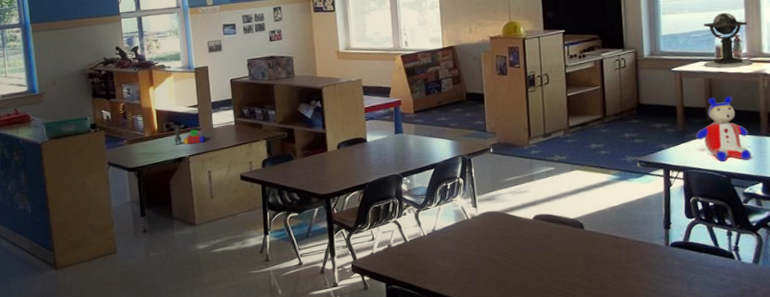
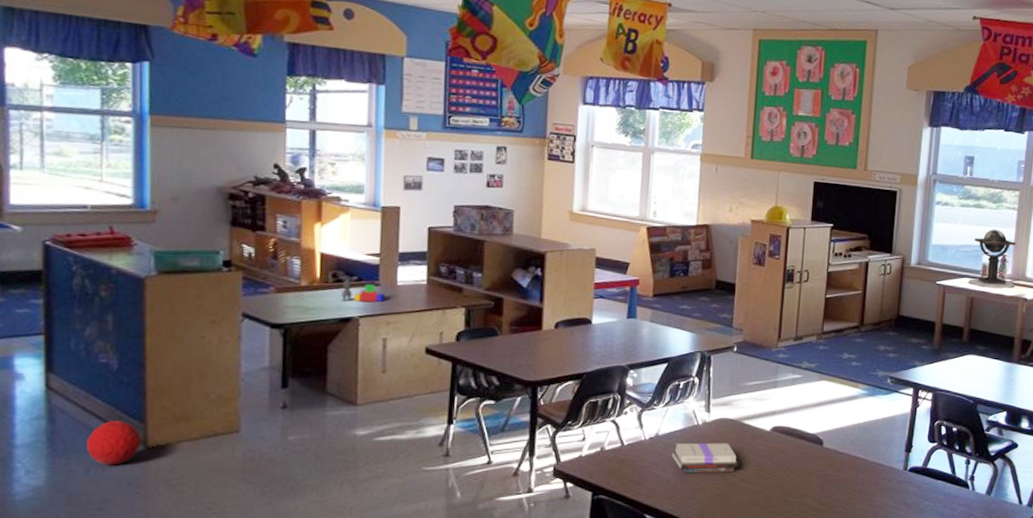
ball: none [18,250,53,285] -> present [87,420,142,466]
books: none [448,233,509,262] -> present [671,442,739,474]
stuffed animal: present [696,96,751,162] -> none [950,317,1001,387]

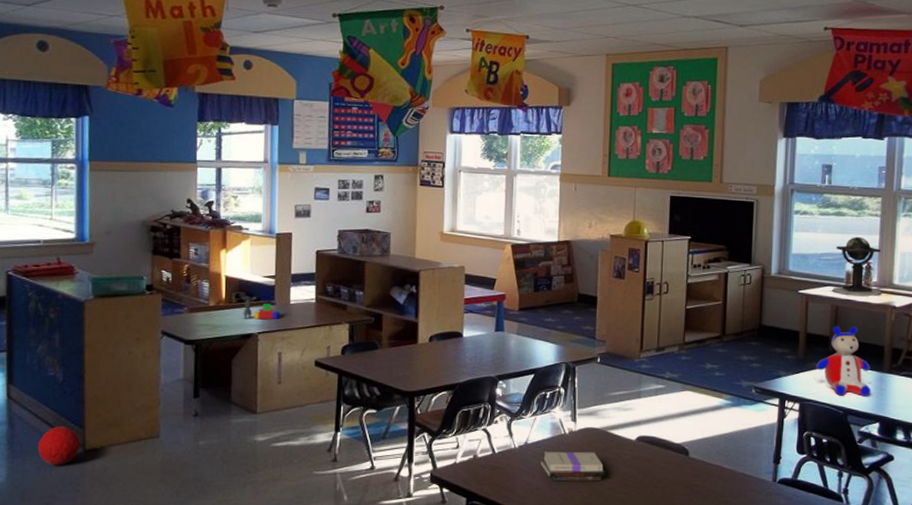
stuffed animal: none [950,317,1001,387] -> present [816,326,871,397]

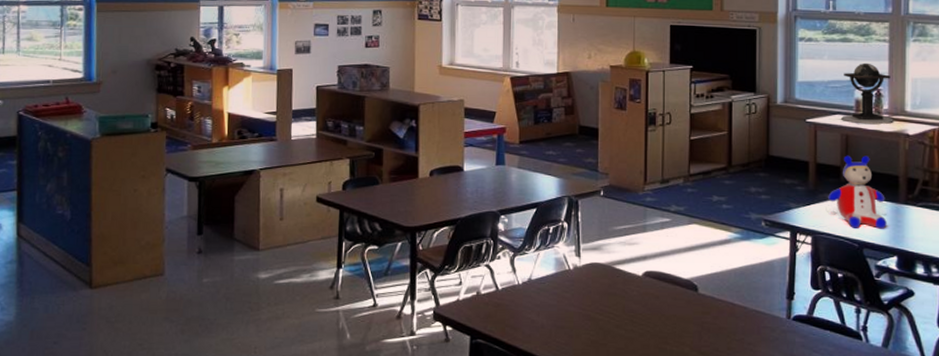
ball: present [38,425,81,466] -> none [46,263,88,304]
toy blocks: present [243,299,281,320] -> none [245,136,282,156]
books: present [540,451,606,482] -> none [545,287,612,319]

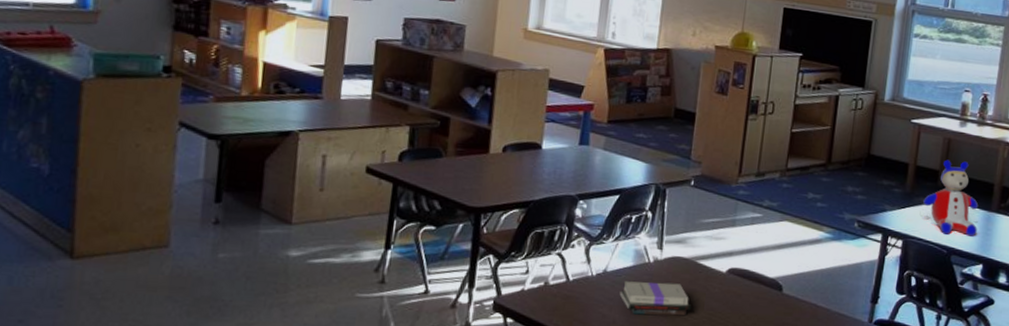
books: none [545,287,612,319] -> present [619,281,691,316]
globe: present [841,62,894,125] -> none [946,65,999,131]

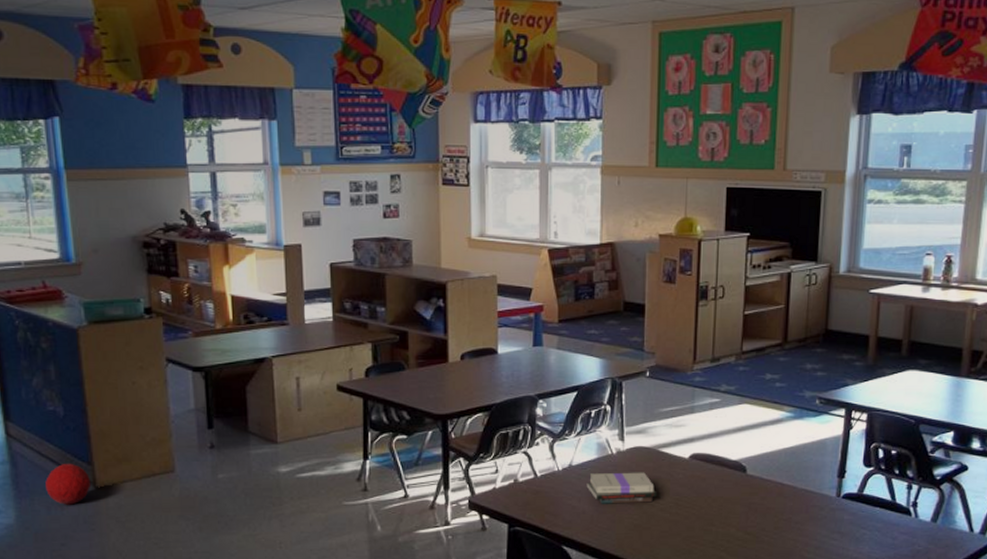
ball: none [11,227,68,276] -> present [45,463,92,505]
stuffed animal: present [923,159,979,237] -> none [887,328,947,404]

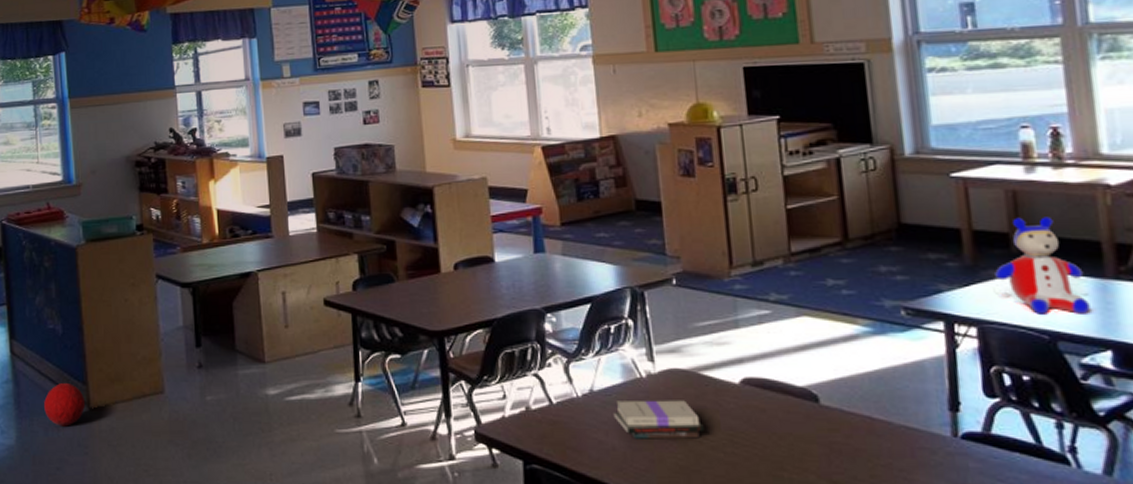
stuffed animal: none [887,328,947,404] -> present [995,217,1091,314]

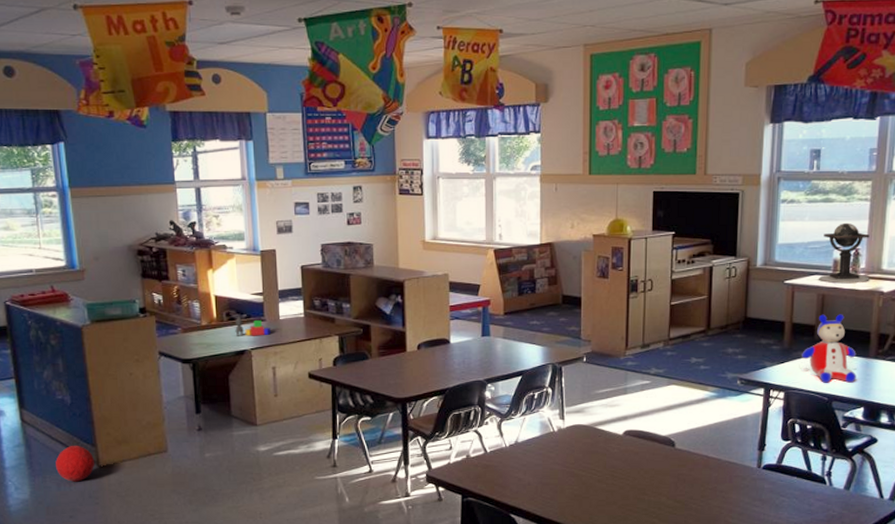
toy blocks: none [239,233,280,256] -> present [235,317,272,336]
books: present [613,400,704,440] -> none [531,447,594,476]
globe: none [999,93,1083,176] -> present [819,222,870,284]

